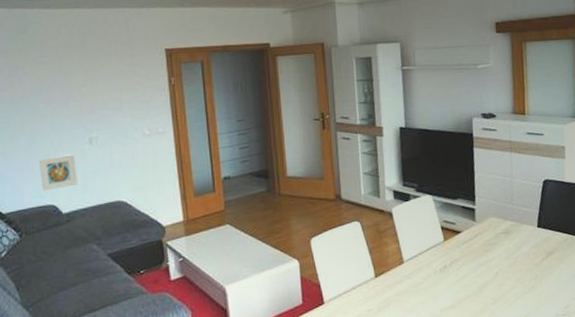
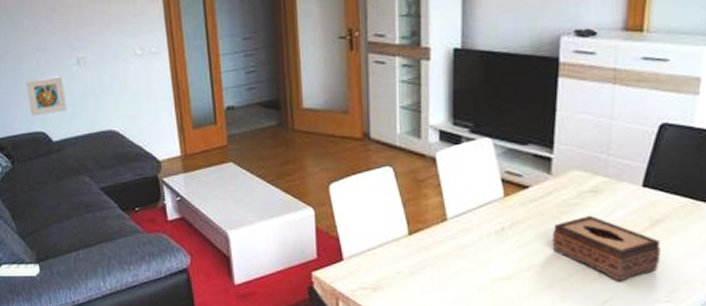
tissue box: none [480,251,556,303] -> present [552,215,661,282]

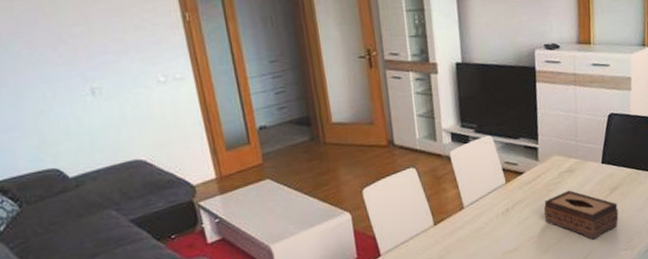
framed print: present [25,76,67,117] -> none [29,108,84,153]

